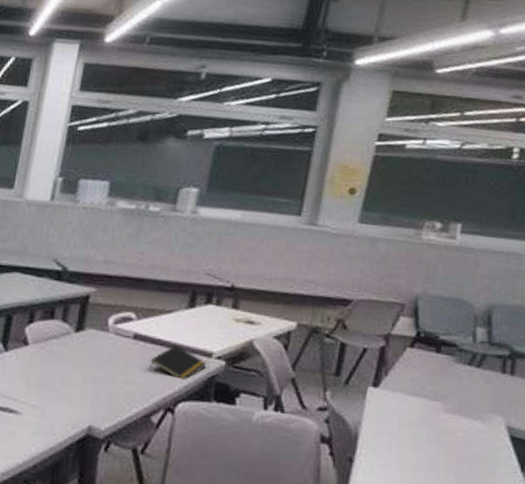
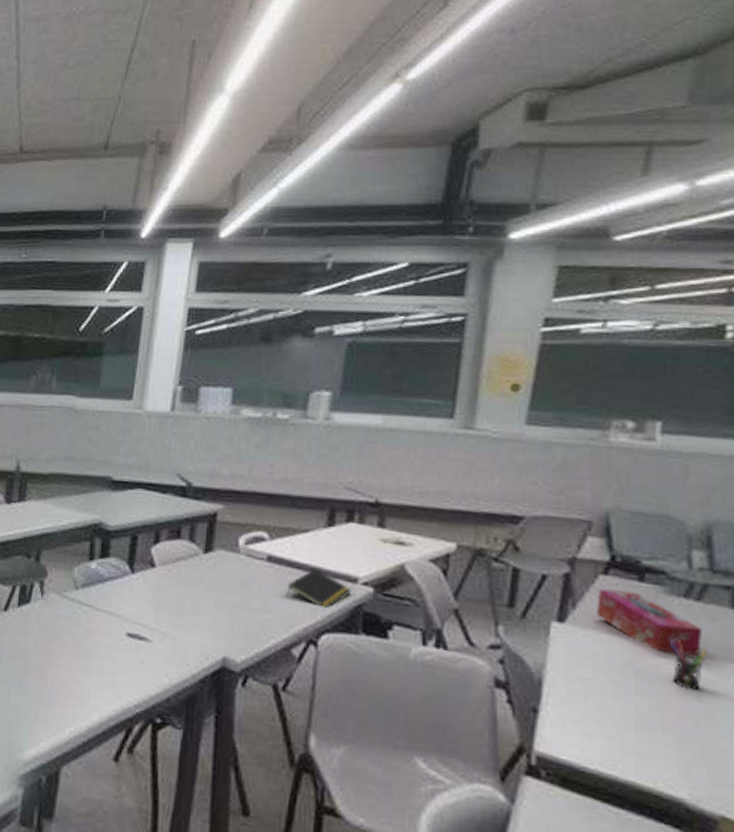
tissue box: none [403,359,480,411] -> present [597,588,703,656]
pen holder: none [456,398,482,438] -> present [670,639,707,690]

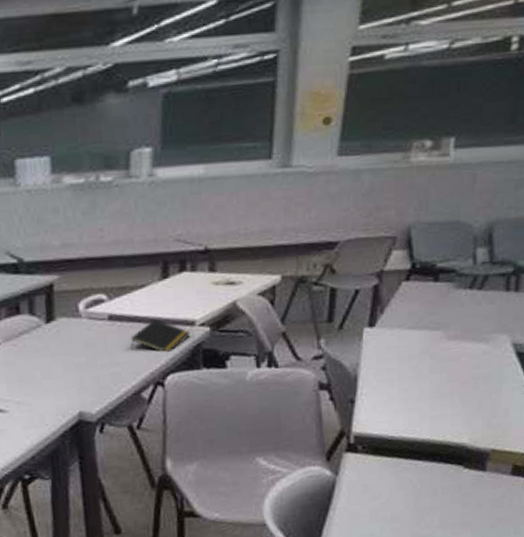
tissue box: present [597,588,703,656] -> none [401,291,483,337]
pen holder: present [670,639,707,690] -> none [458,323,486,362]

